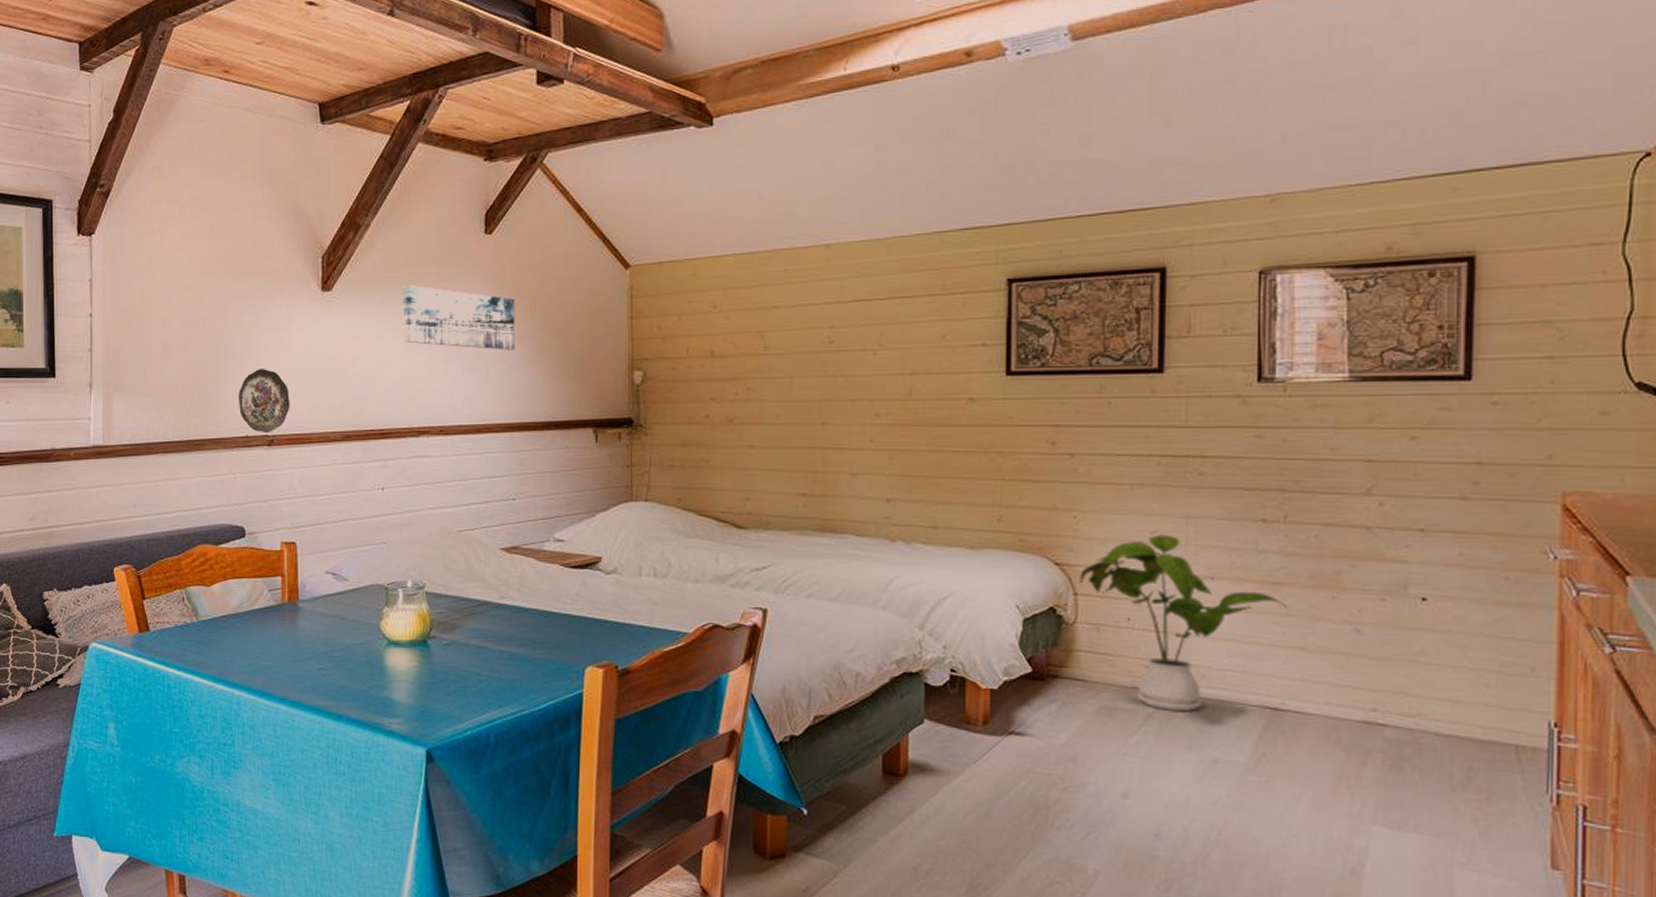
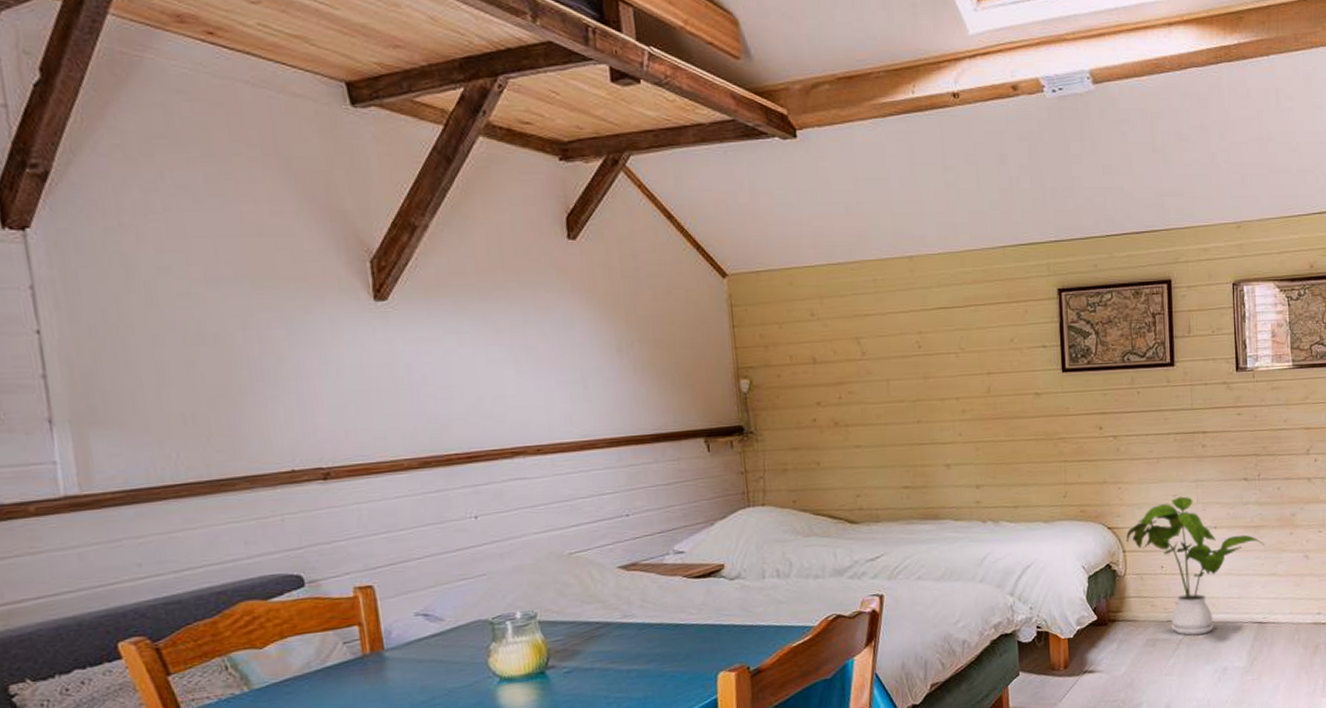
decorative plate: present [239,369,290,434] -> none [275,391,348,466]
wall art: present [402,285,515,350] -> none [475,294,614,363]

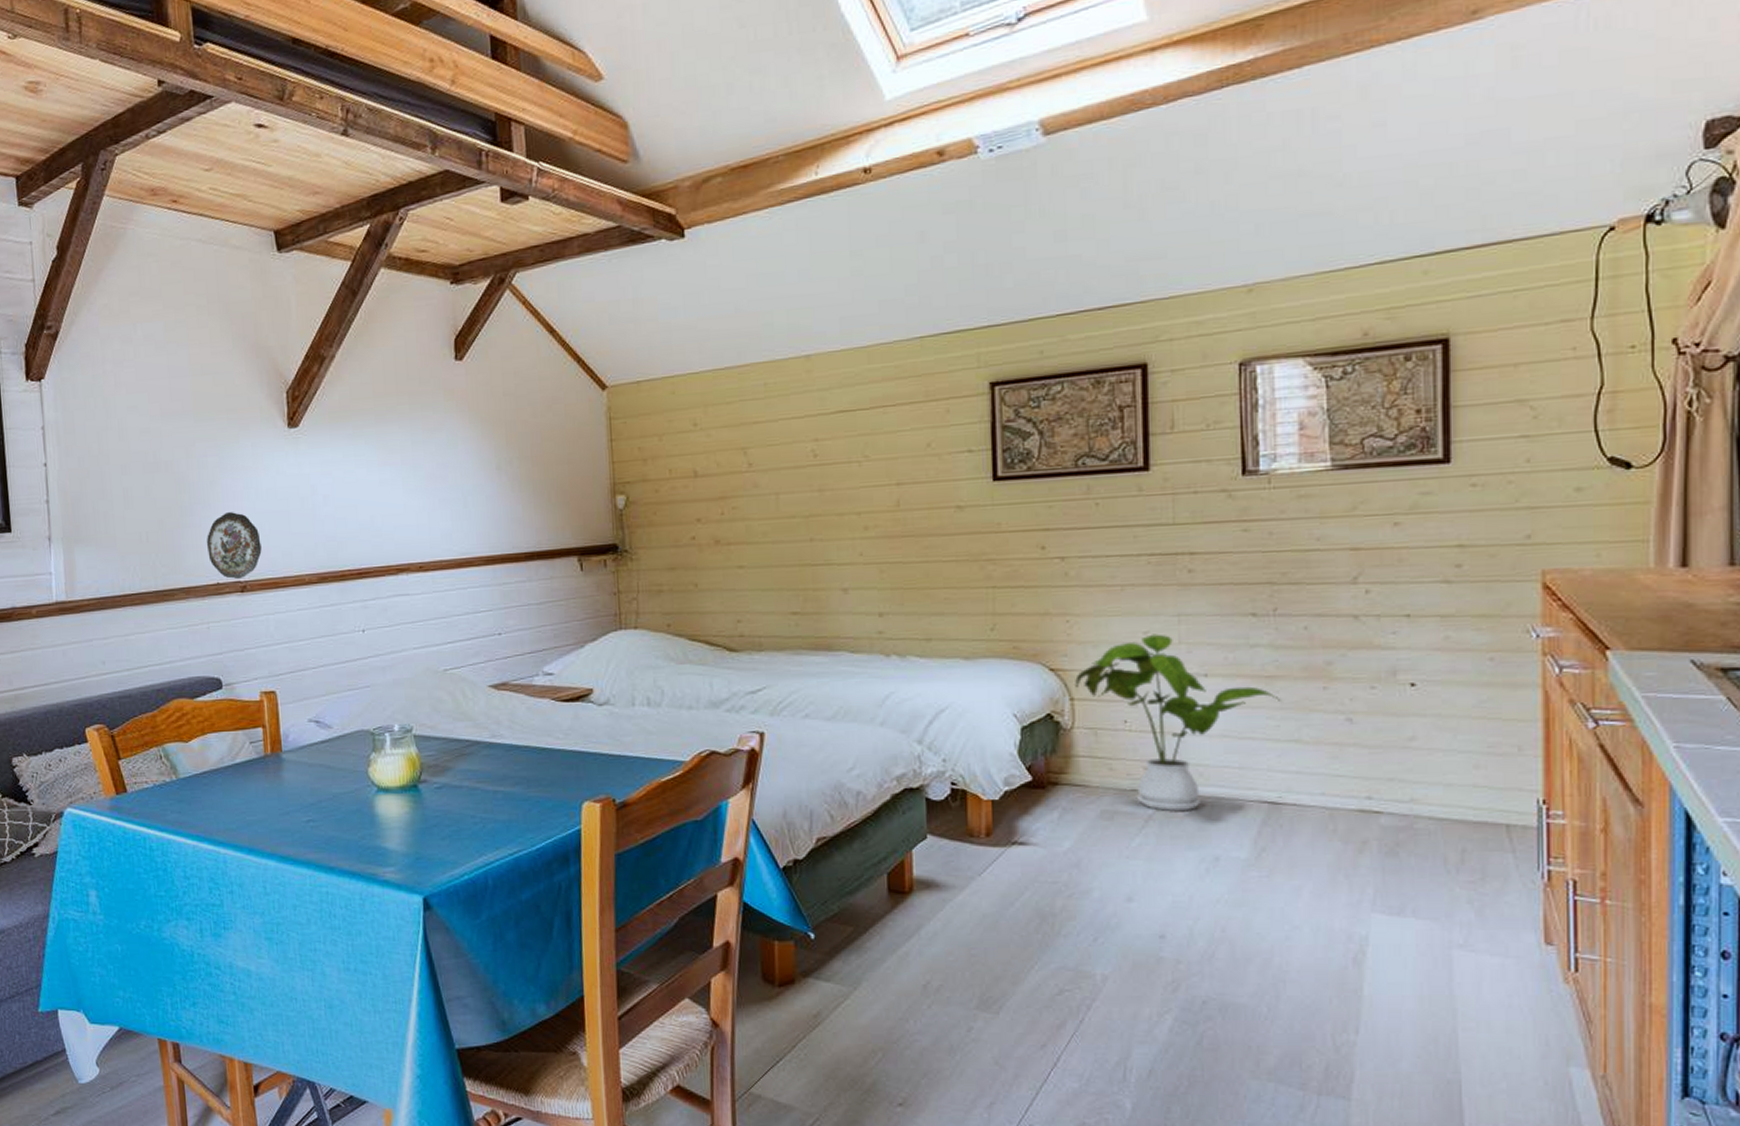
decorative plate: none [275,391,348,466] -> present [207,512,262,580]

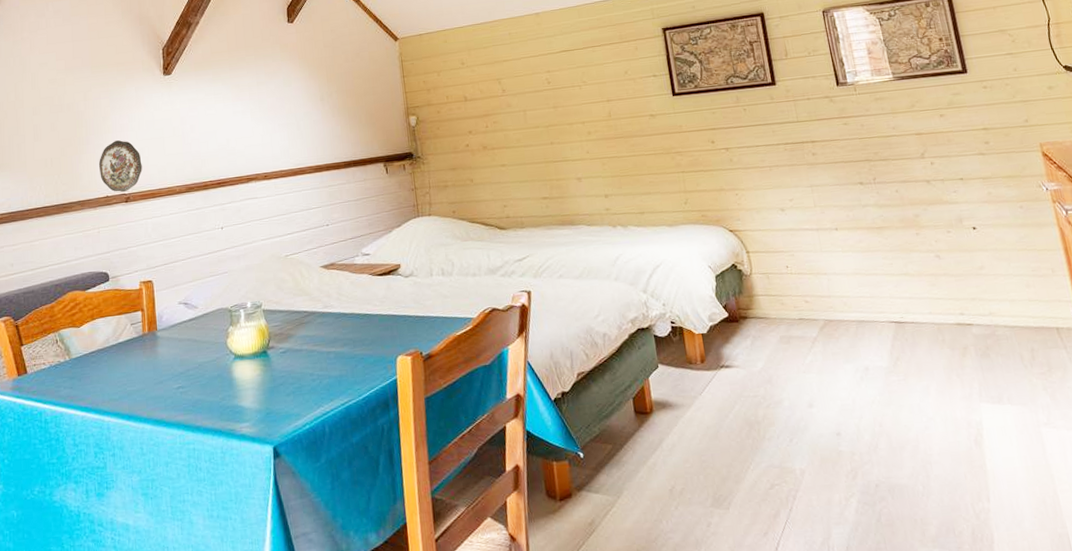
house plant: present [1075,634,1282,811] -> none [748,200,890,334]

